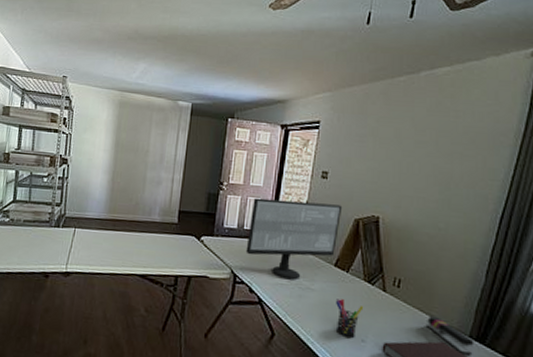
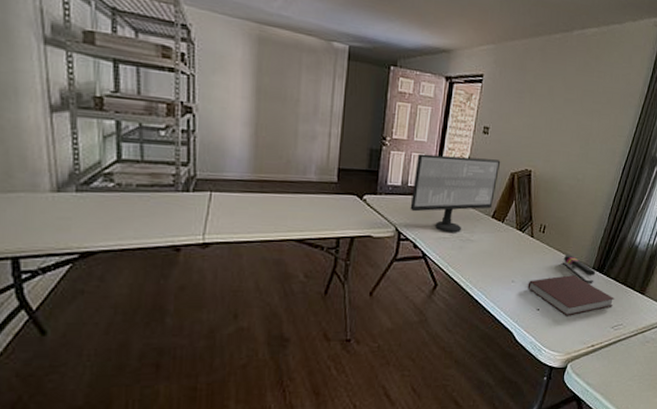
pen holder: present [335,299,364,339] -> none [491,247,515,281]

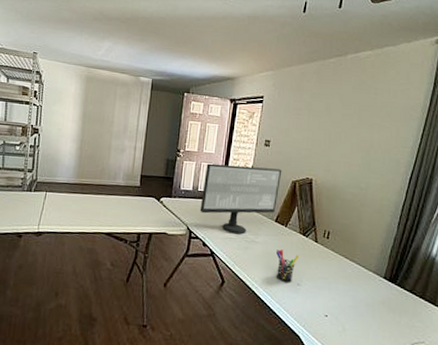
pen holder: none [491,247,515,281] -> present [276,249,299,283]
notebook: present [527,274,615,316] -> none [314,282,413,327]
stapler: present [562,254,596,283] -> none [349,262,388,294]

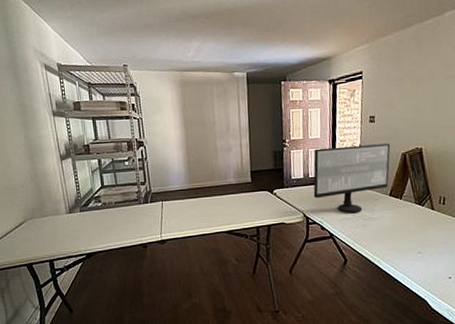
pen holder: present [276,249,299,283] -> none [394,222,417,253]

